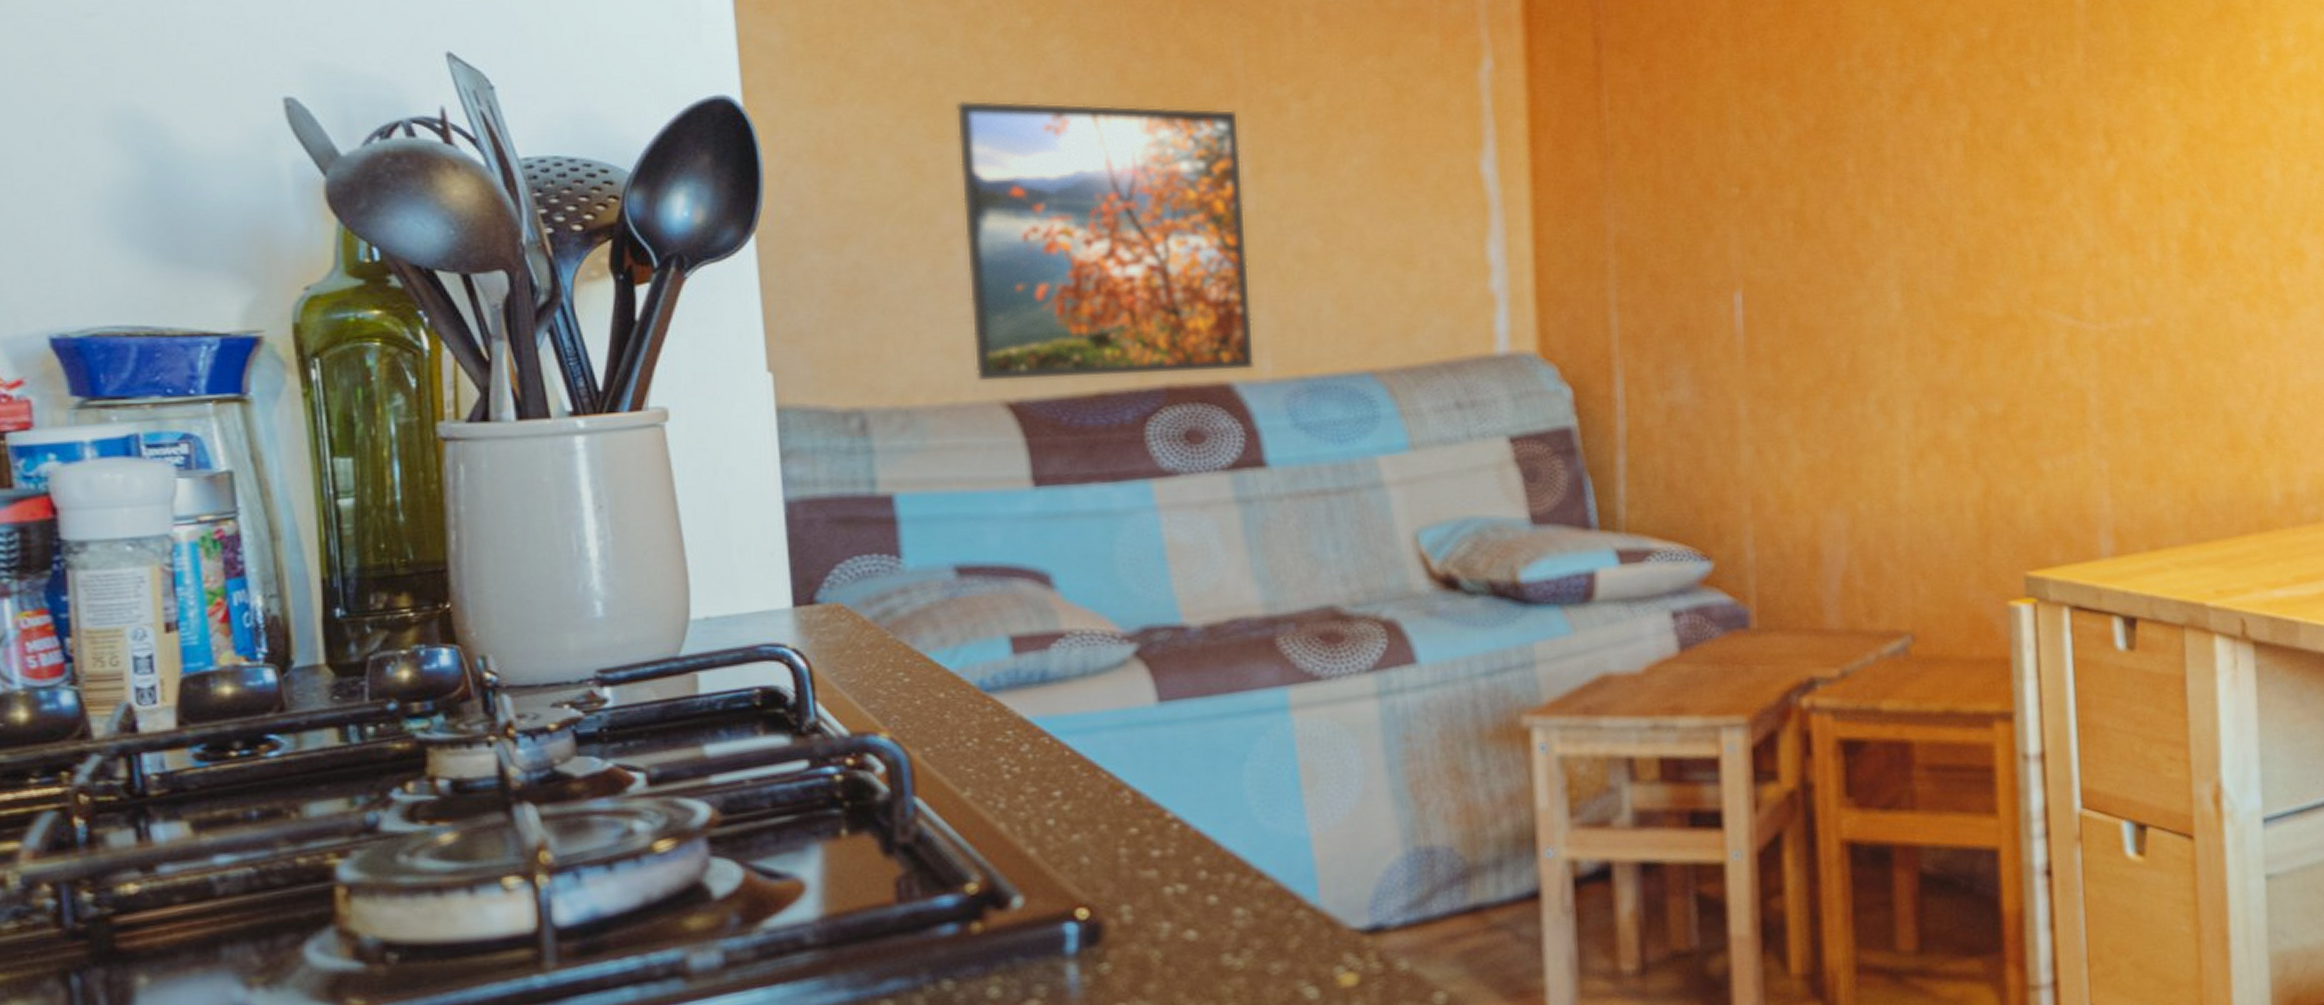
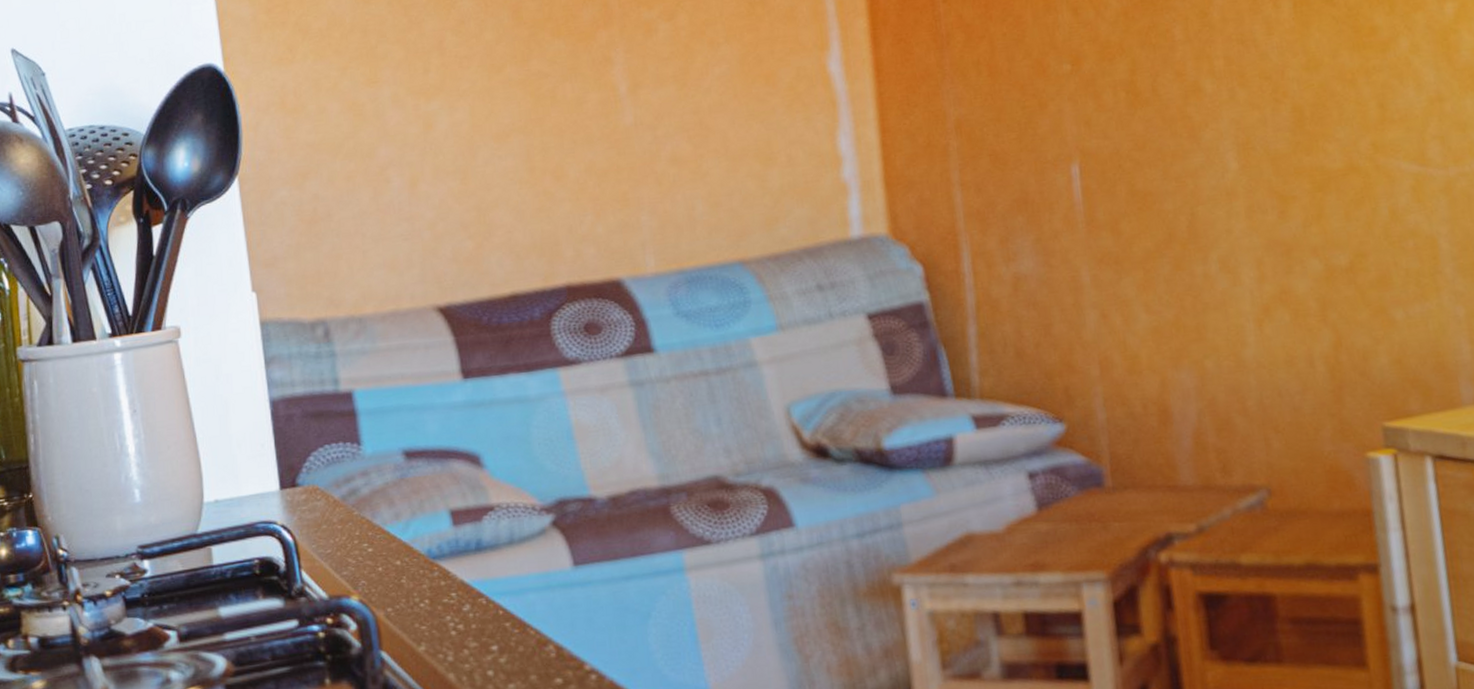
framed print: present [955,100,1255,383] -> none [385,35,640,291]

